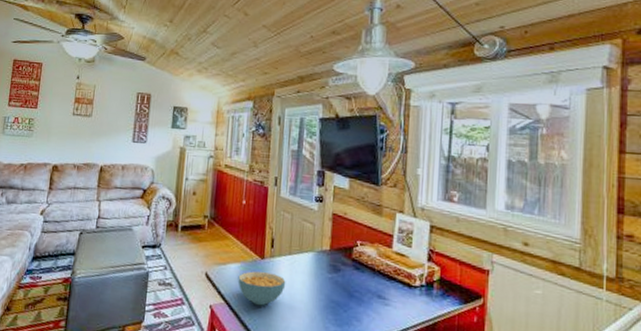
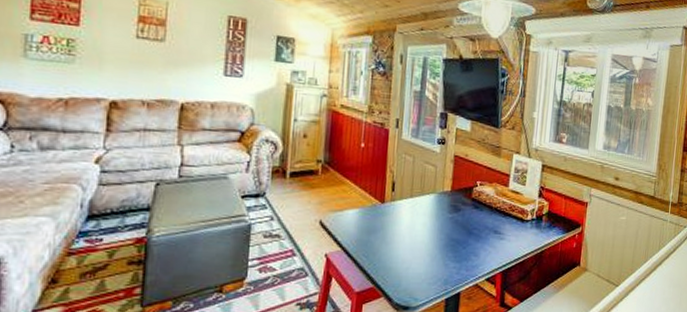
cereal bowl: present [238,271,286,306] -> none [356,216,407,250]

